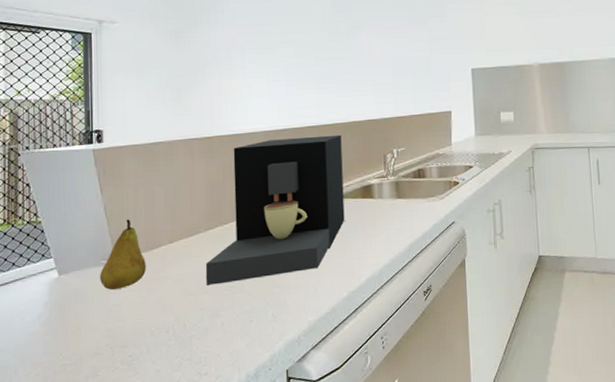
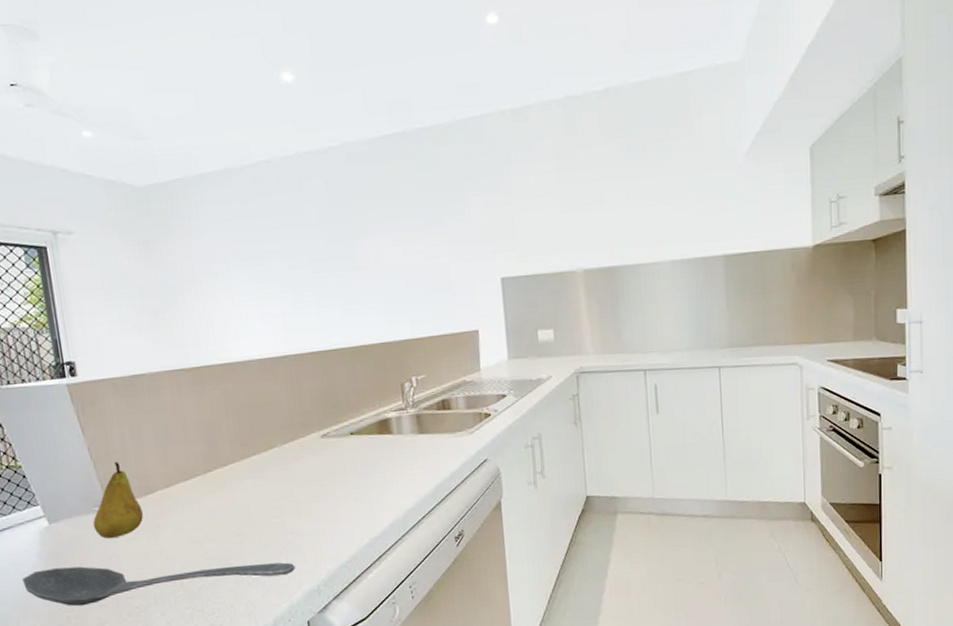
stirrer: none [27,313,279,355] -> present [23,562,295,607]
coffee maker: present [205,134,345,285] -> none [207,361,361,533]

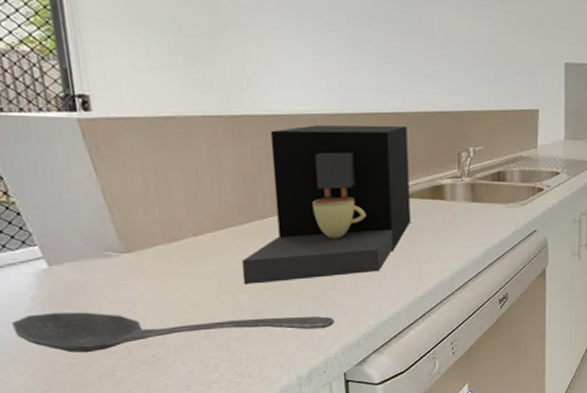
fruit: present [93,462,143,539] -> none [104,206,166,286]
coffee maker: none [207,361,361,533] -> present [241,125,411,284]

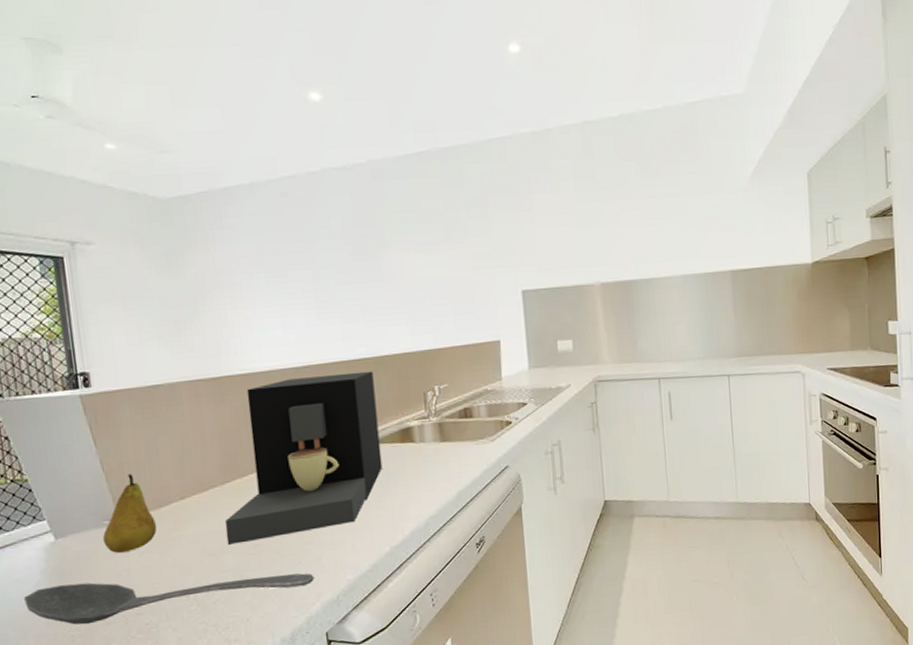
fruit: none [104,206,166,286] -> present [102,474,157,554]

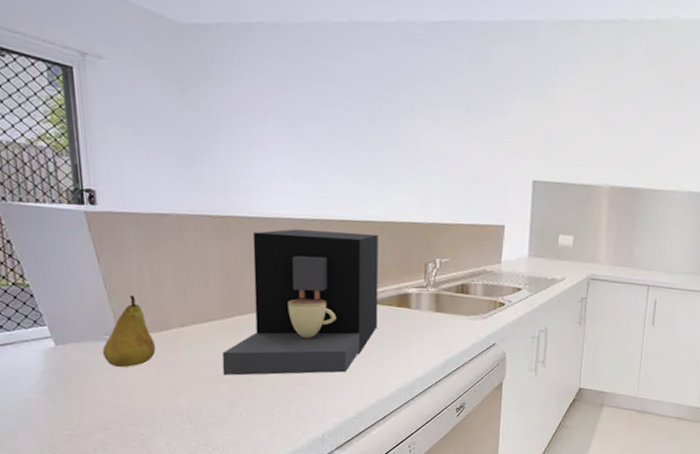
stirrer: present [24,573,314,625] -> none [23,387,303,427]

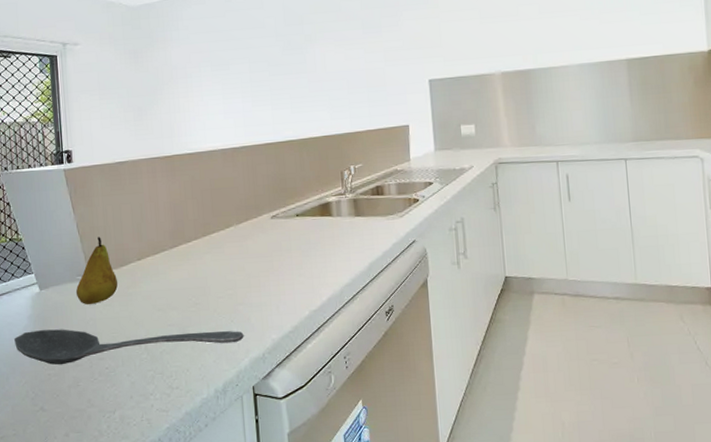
stirrer: none [23,387,303,427] -> present [14,329,244,365]
coffee maker: present [222,229,378,376] -> none [172,151,304,302]

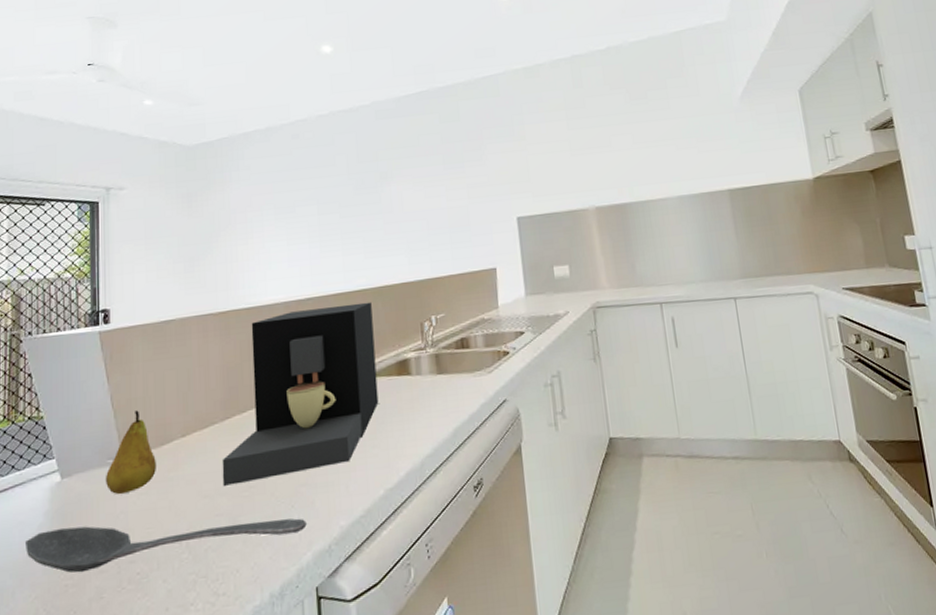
coffee maker: none [172,151,304,302] -> present [222,301,379,486]

